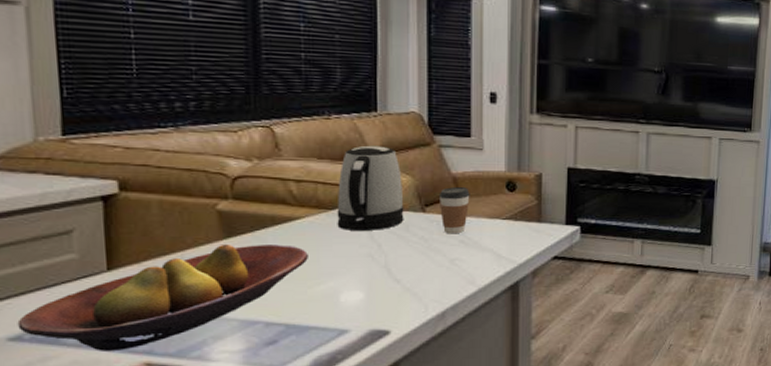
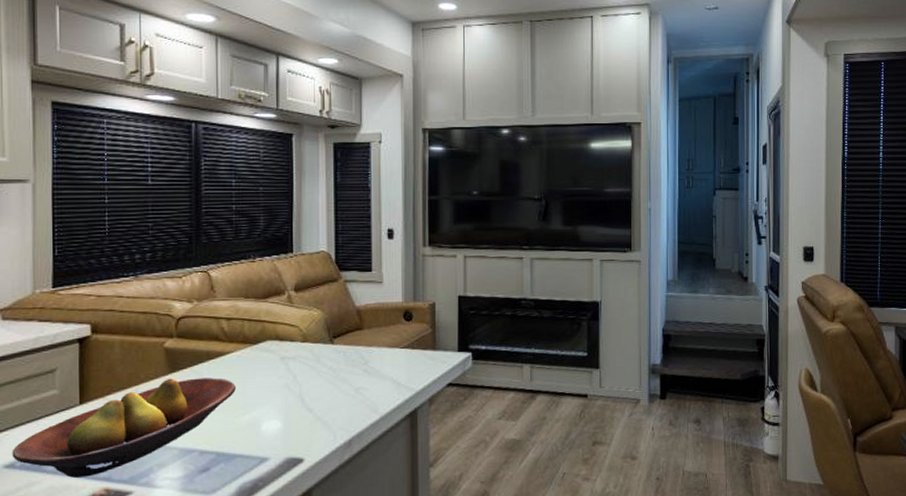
kettle: present [337,145,404,230] -> none [259,283,316,363]
coffee cup: present [438,186,470,234] -> none [344,318,372,364]

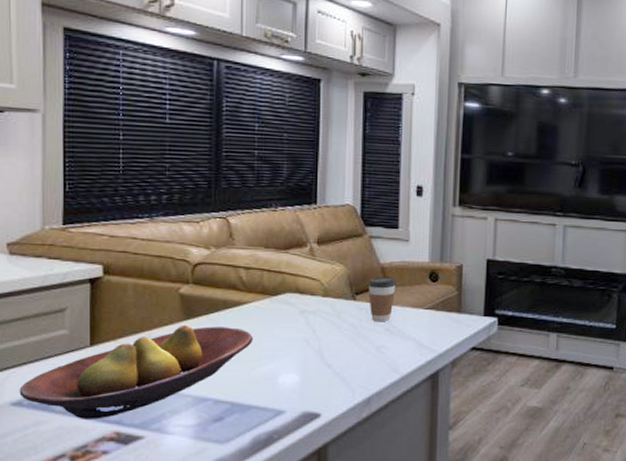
coffee cup: none [344,318,372,364] -> present [368,276,396,322]

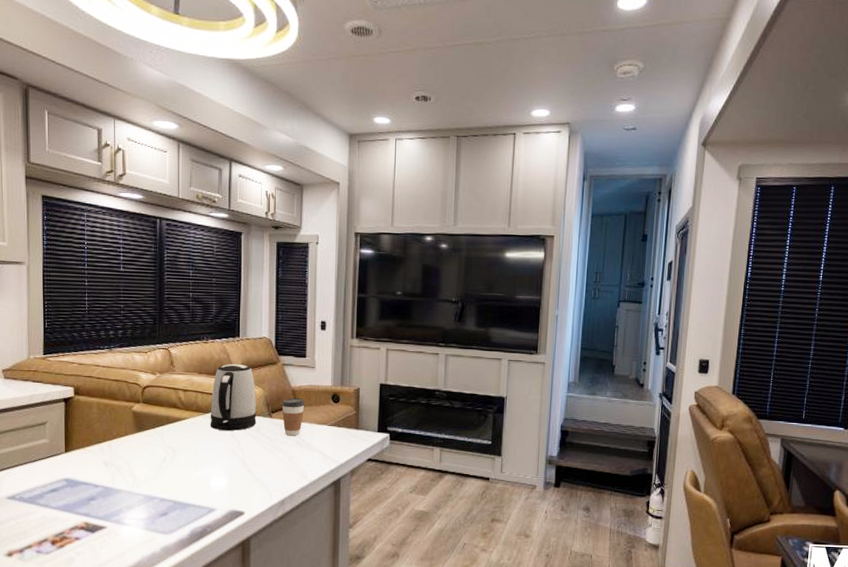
fruit bowl: present [19,325,253,419] -> none [13,436,190,512]
kettle: none [278,236,337,316] -> present [210,363,257,431]

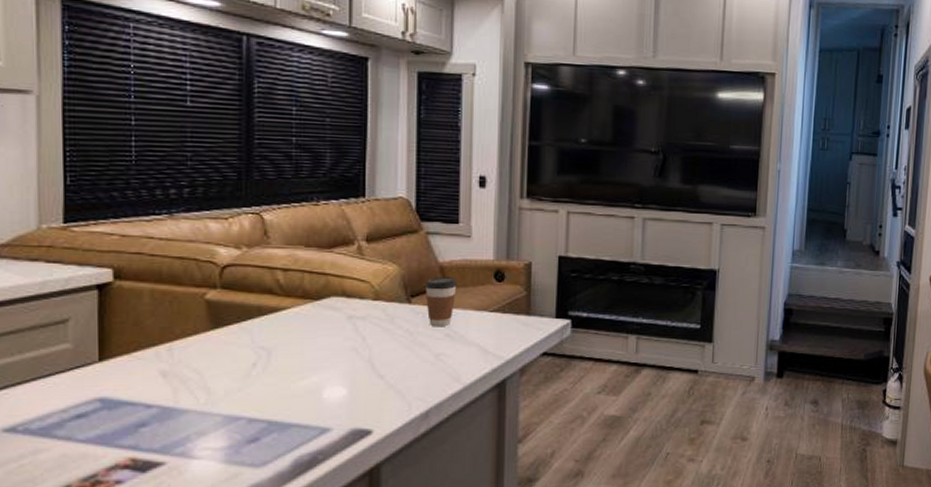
kettle: present [210,363,257,431] -> none [322,232,390,322]

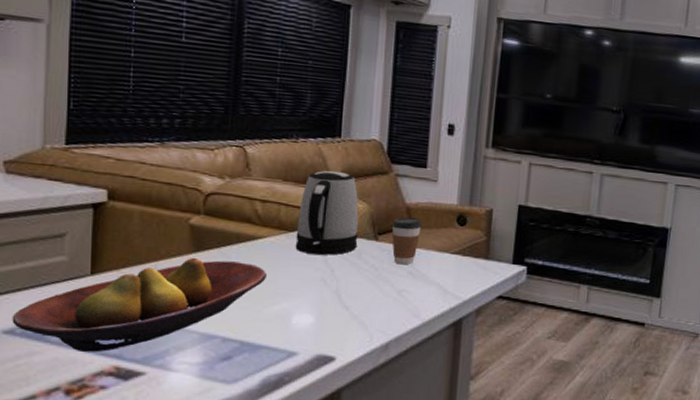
fruit bowl: none [12,335,292,445] -> present [12,257,267,352]
kettle: none [322,232,390,322] -> present [295,170,359,255]

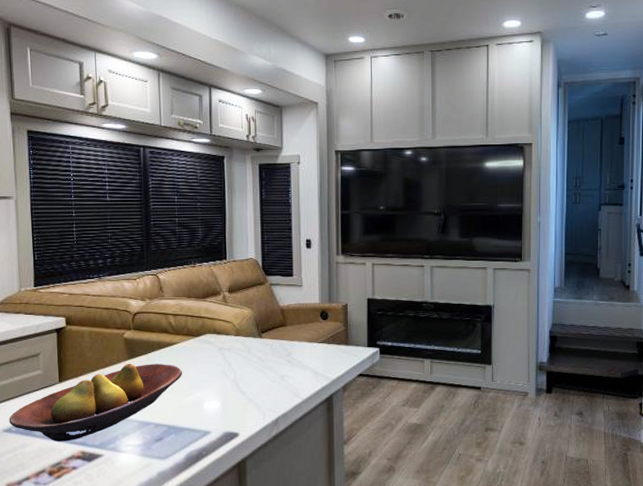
kettle: present [295,170,359,255] -> none [200,286,247,353]
coffee cup: present [391,217,422,265] -> none [271,316,294,355]

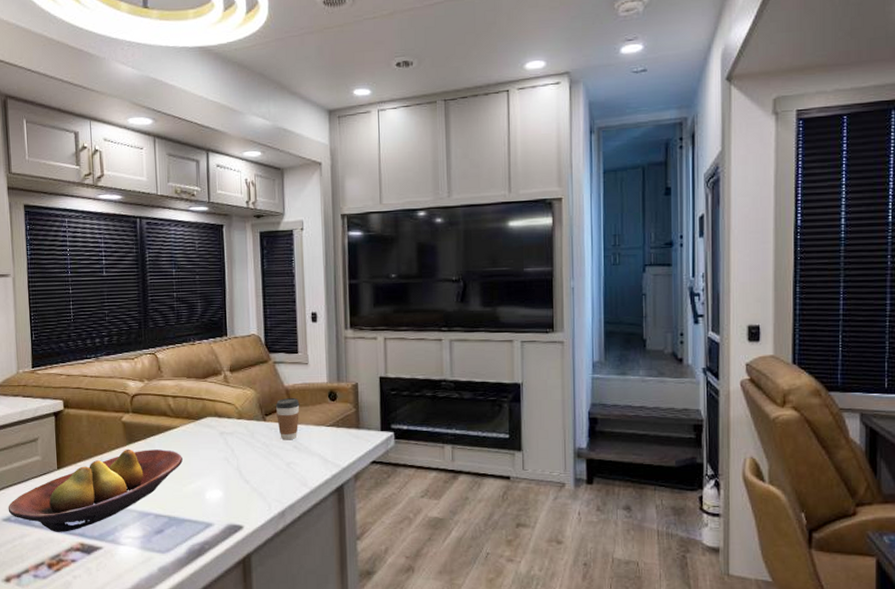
coffee cup: none [271,316,294,355] -> present [275,397,300,440]

